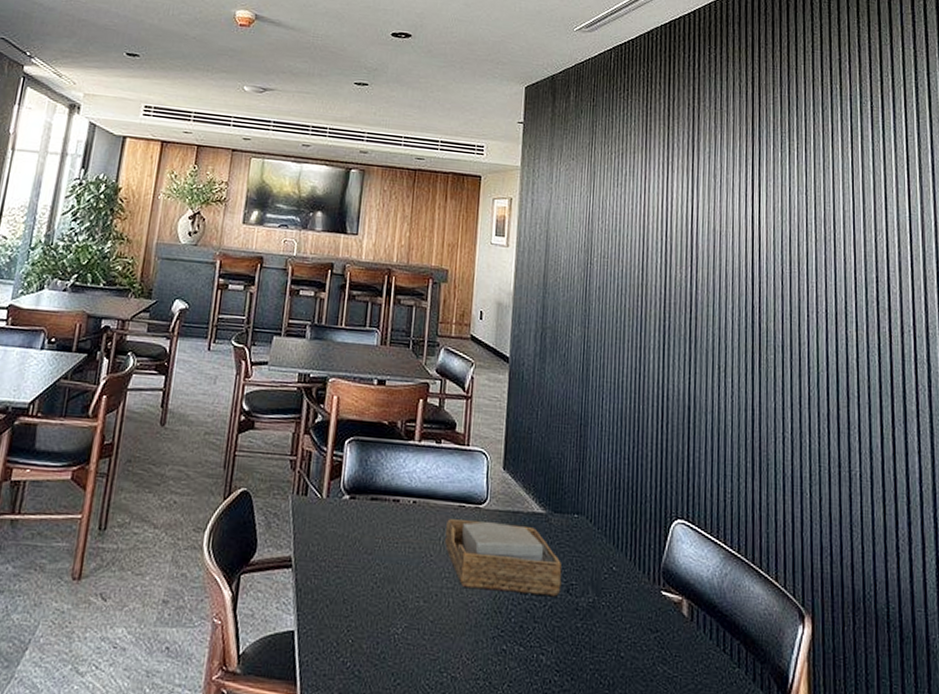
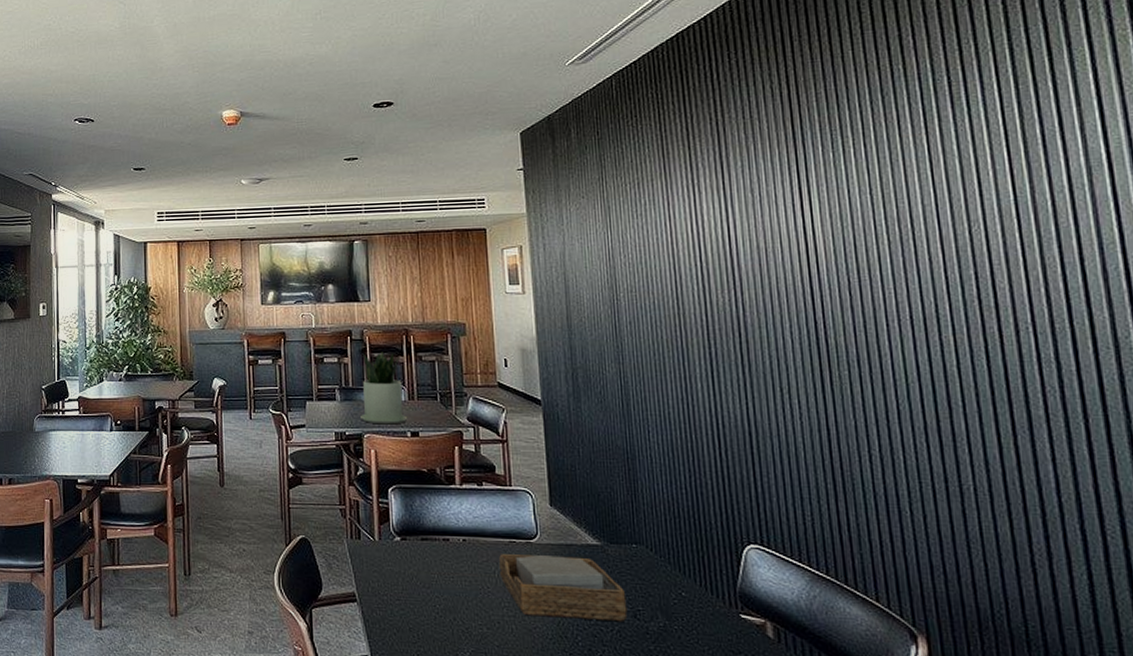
planter: none [328,289,378,370] -> present [360,352,408,425]

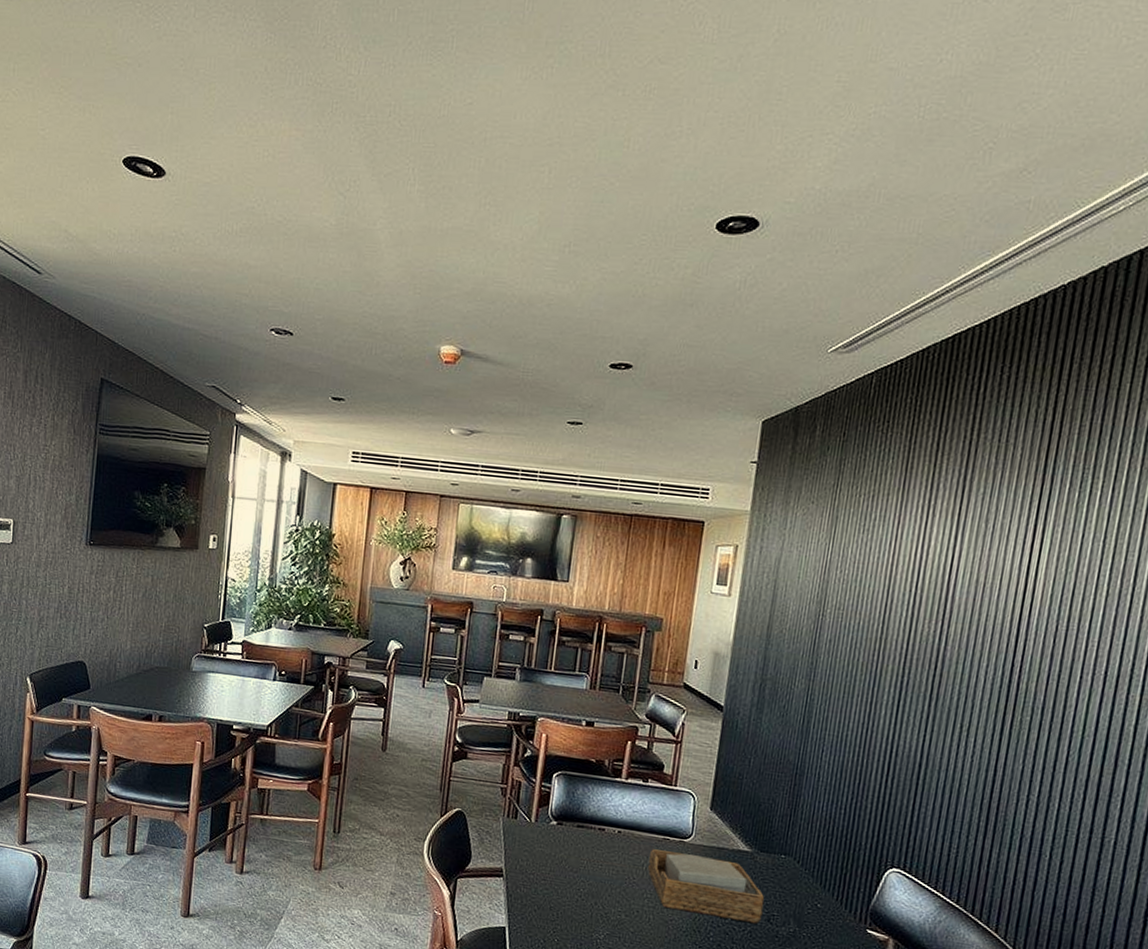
planter: present [360,352,408,425] -> none [537,635,588,712]

